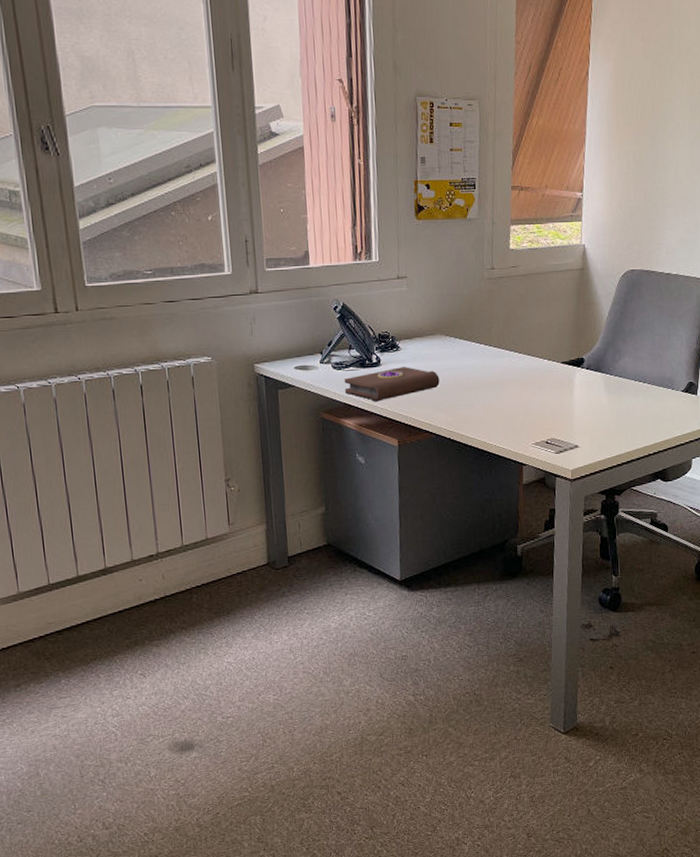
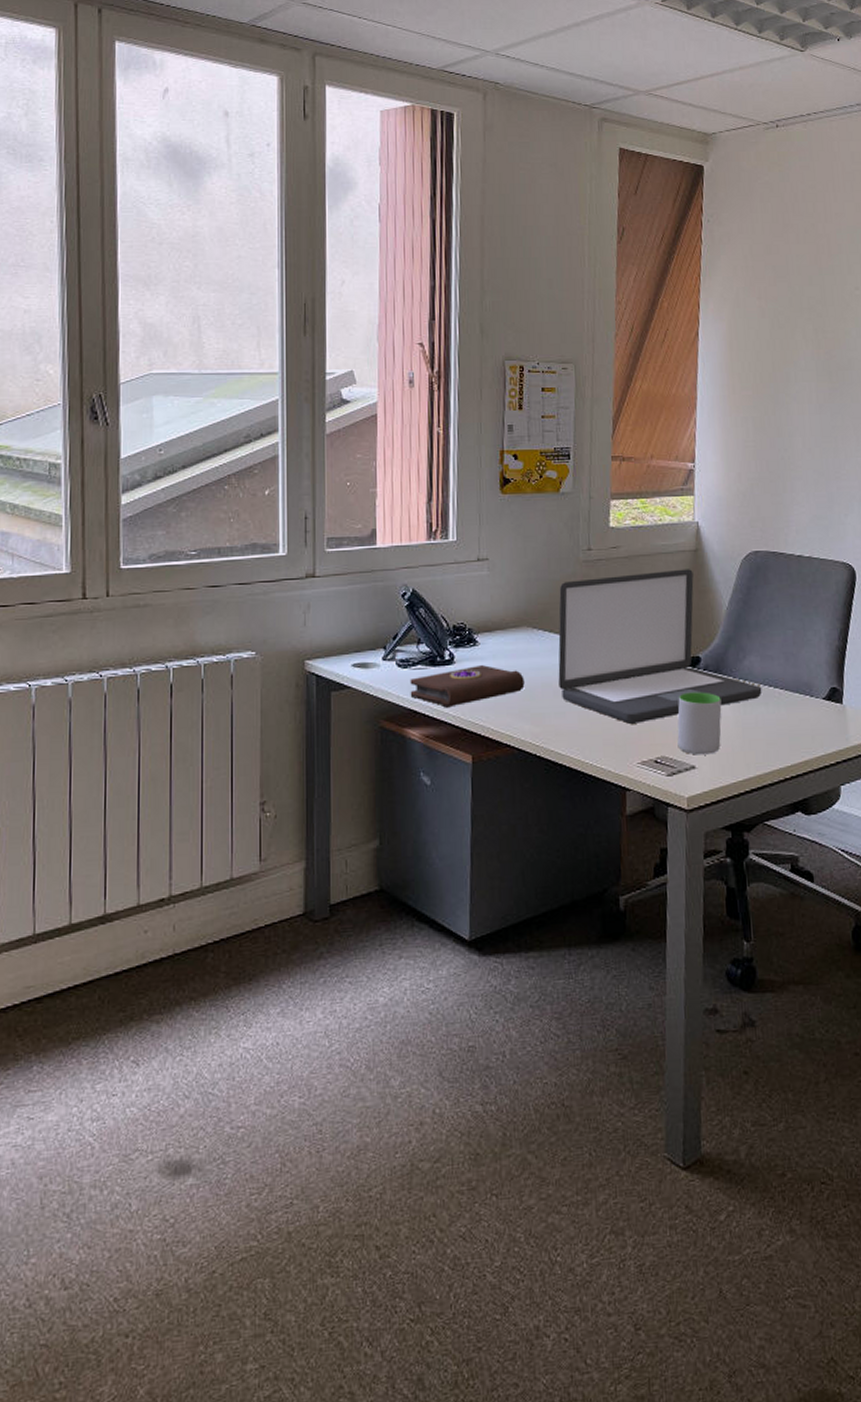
laptop: none [467,285,634,413] -> present [558,569,762,724]
mug: none [564,386,601,437] -> present [677,692,722,755]

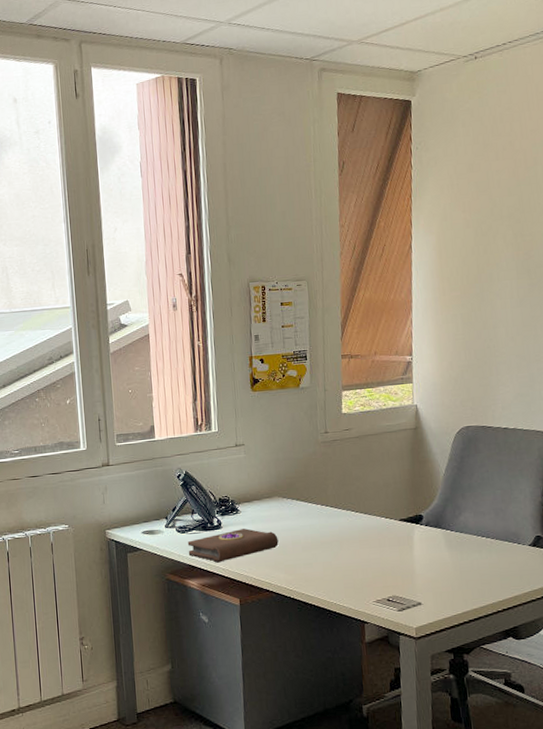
laptop: present [558,569,762,724] -> none [303,444,476,571]
mug: present [677,692,722,755] -> none [405,543,443,594]

